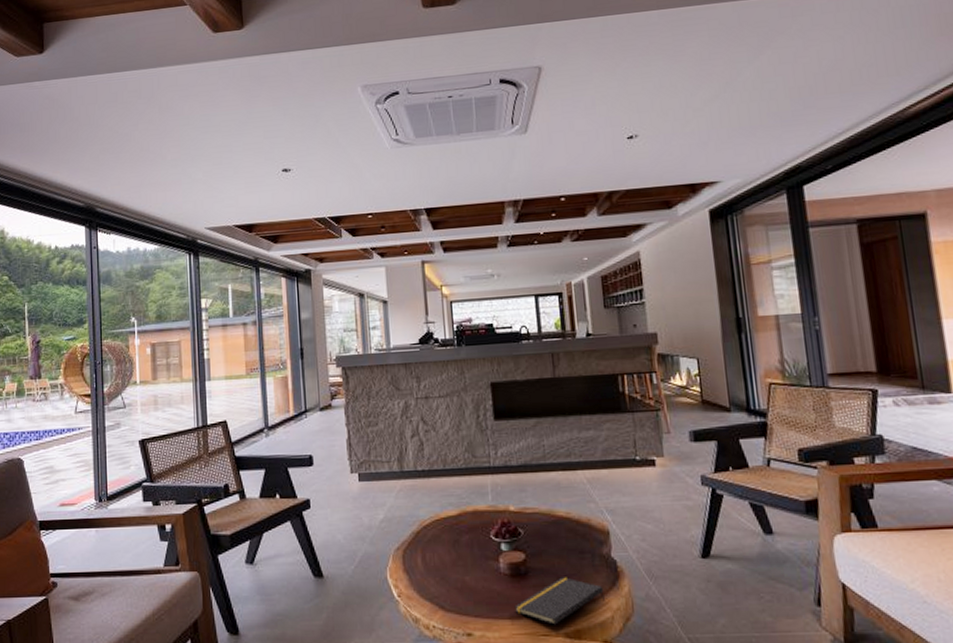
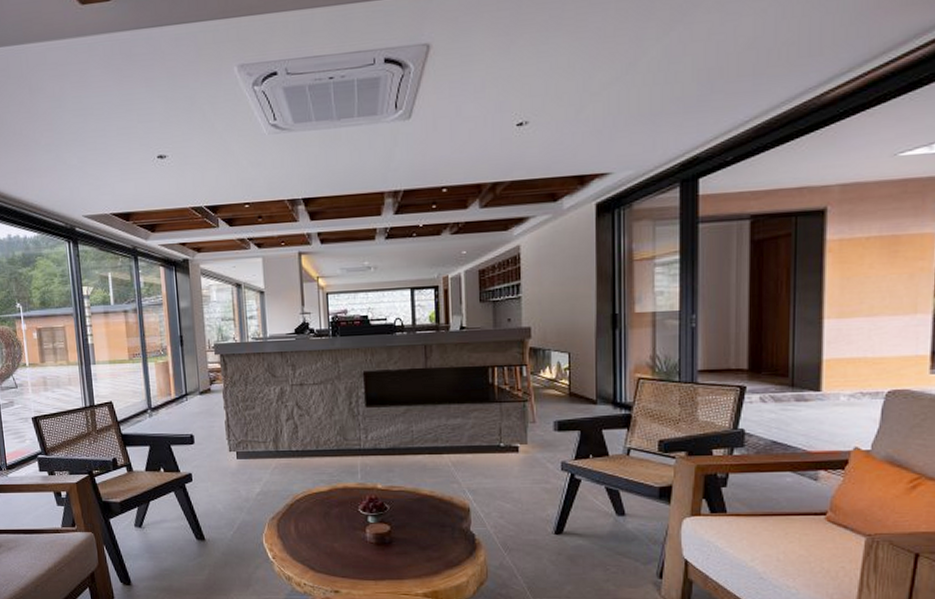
notepad: present [514,577,605,625] -> none [378,547,462,586]

